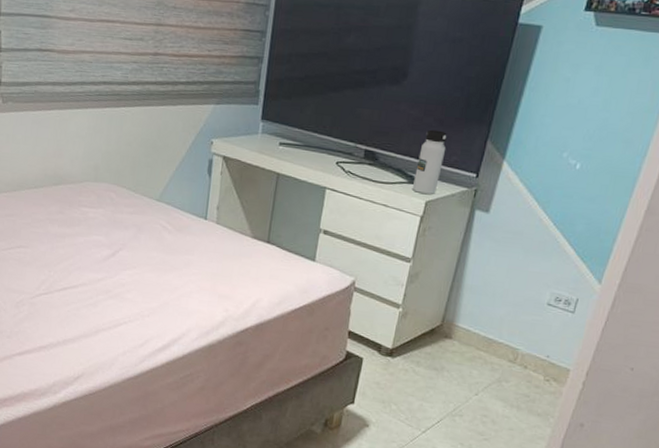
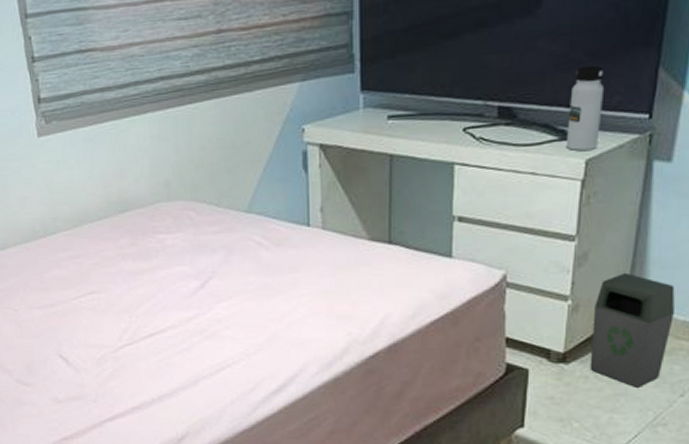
trash bin: none [410,292,481,384] -> present [589,272,675,387]

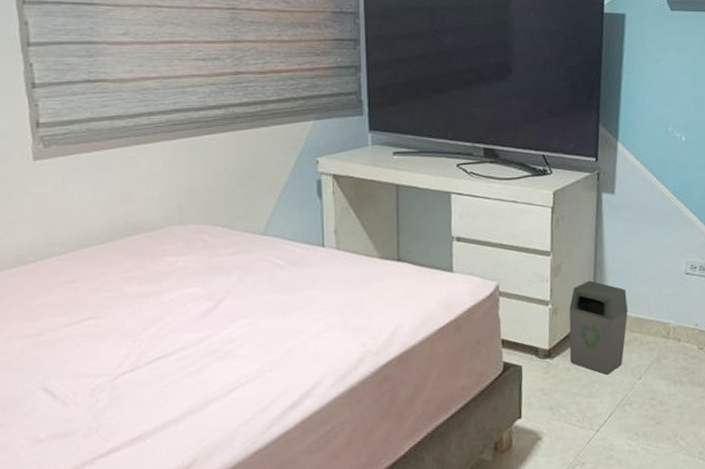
water bottle: present [565,65,605,152] -> none [537,120,563,185]

